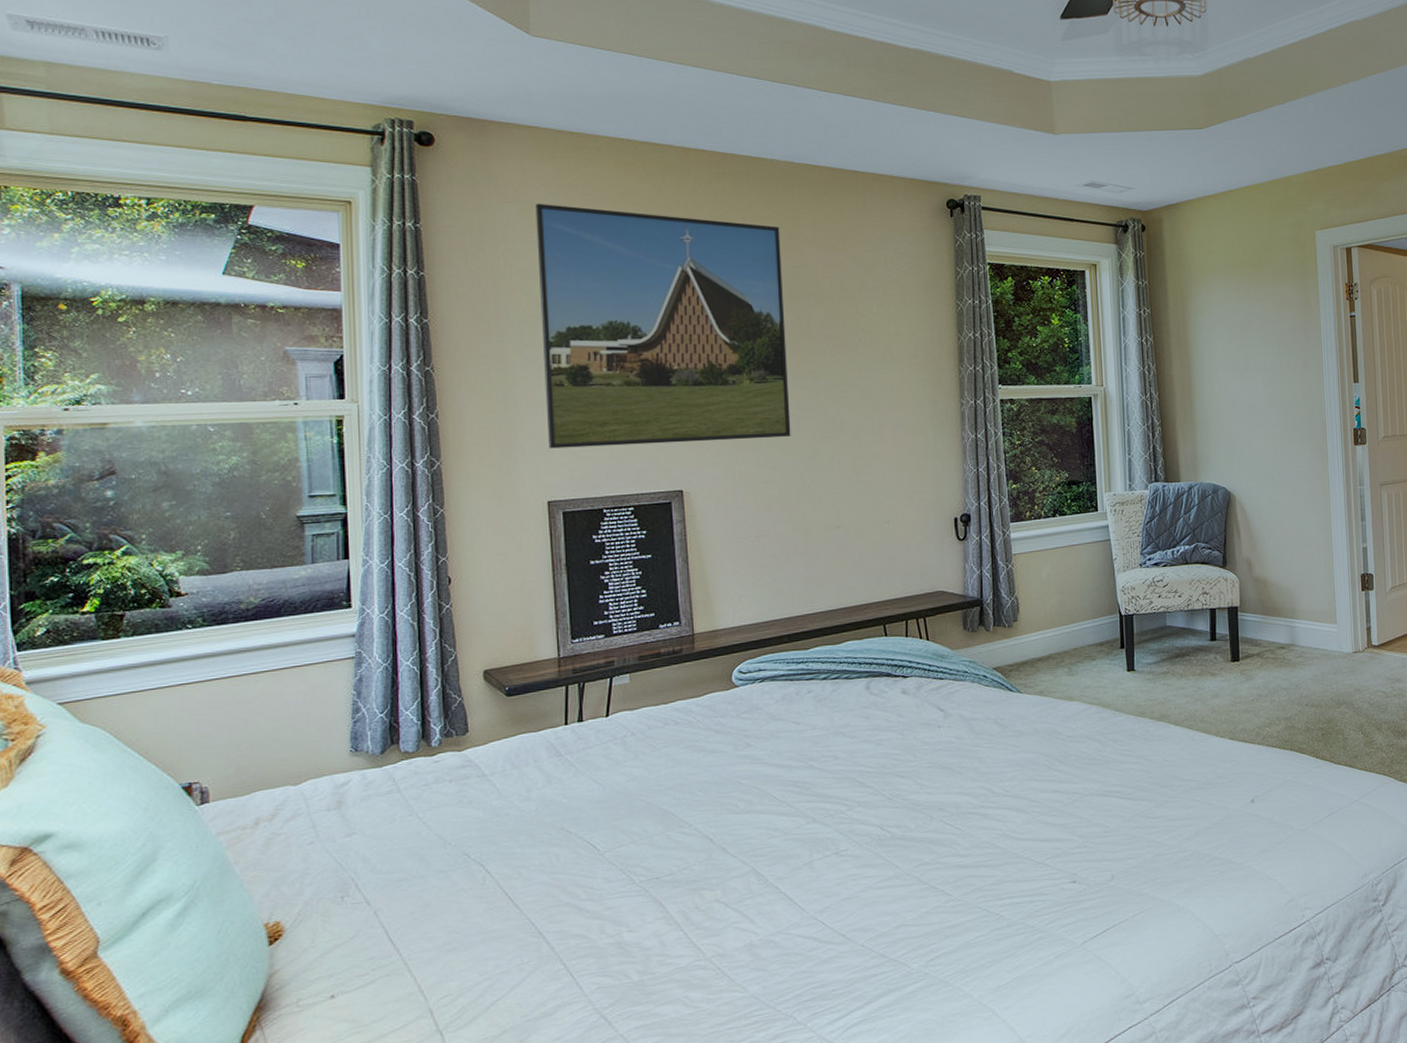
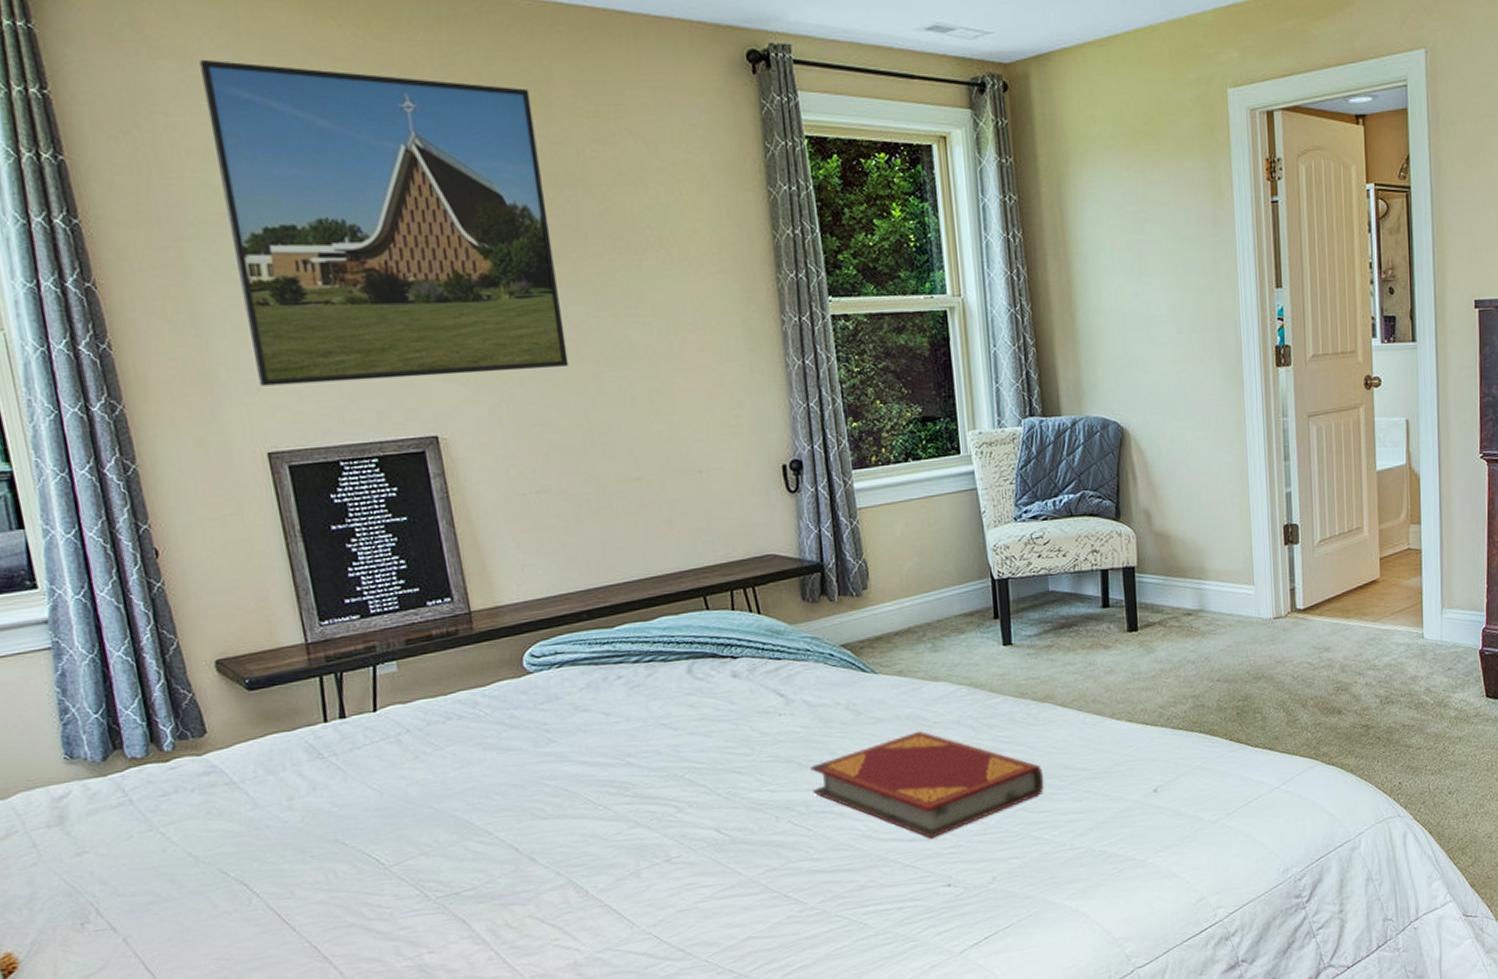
hardback book: none [962,743,1158,839] -> present [810,730,1044,838]

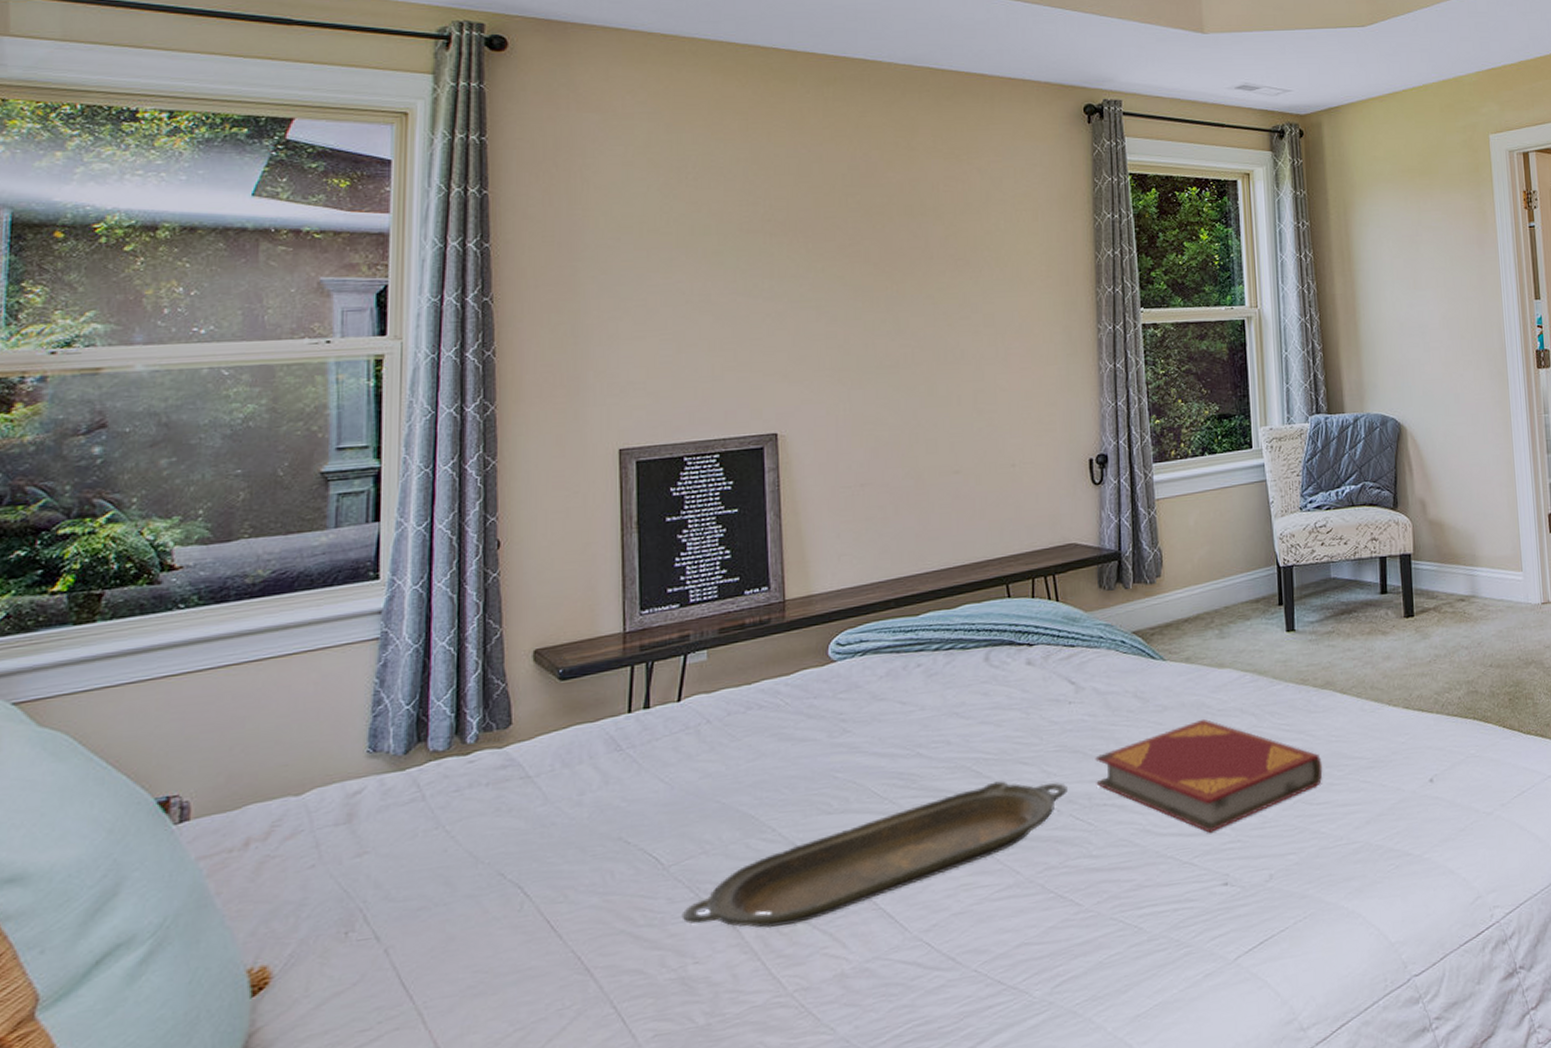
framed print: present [199,59,569,386] -> none [619,112,904,389]
serving tray: none [410,789,784,922] -> present [681,781,1068,928]

